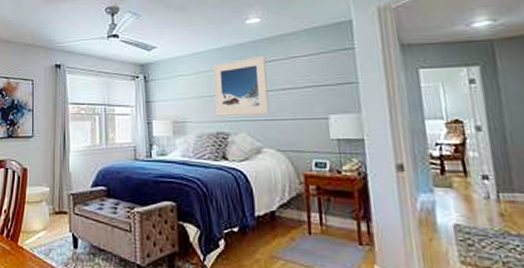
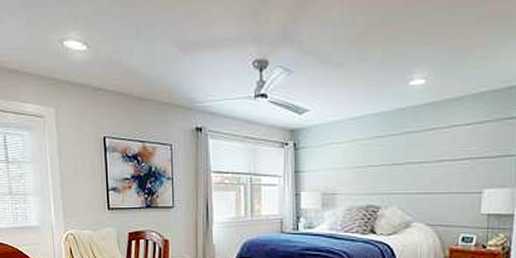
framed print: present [213,55,270,116] -> none [367,122,427,188]

